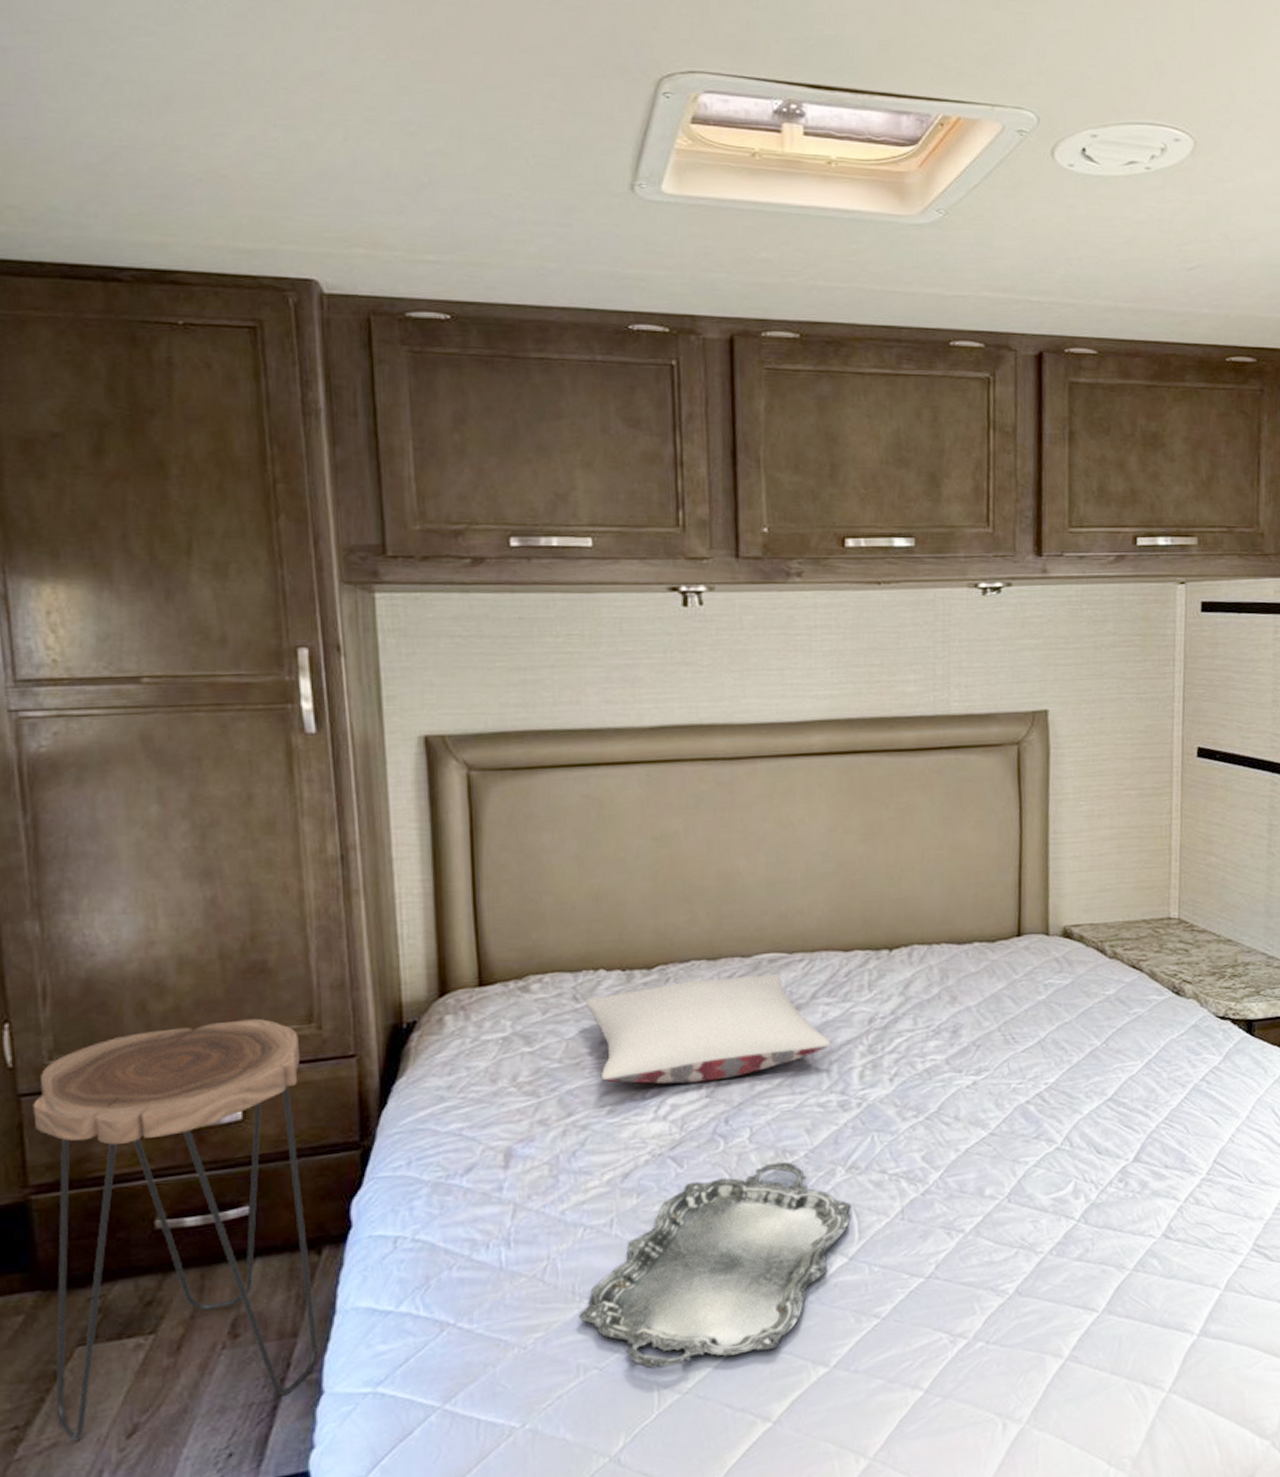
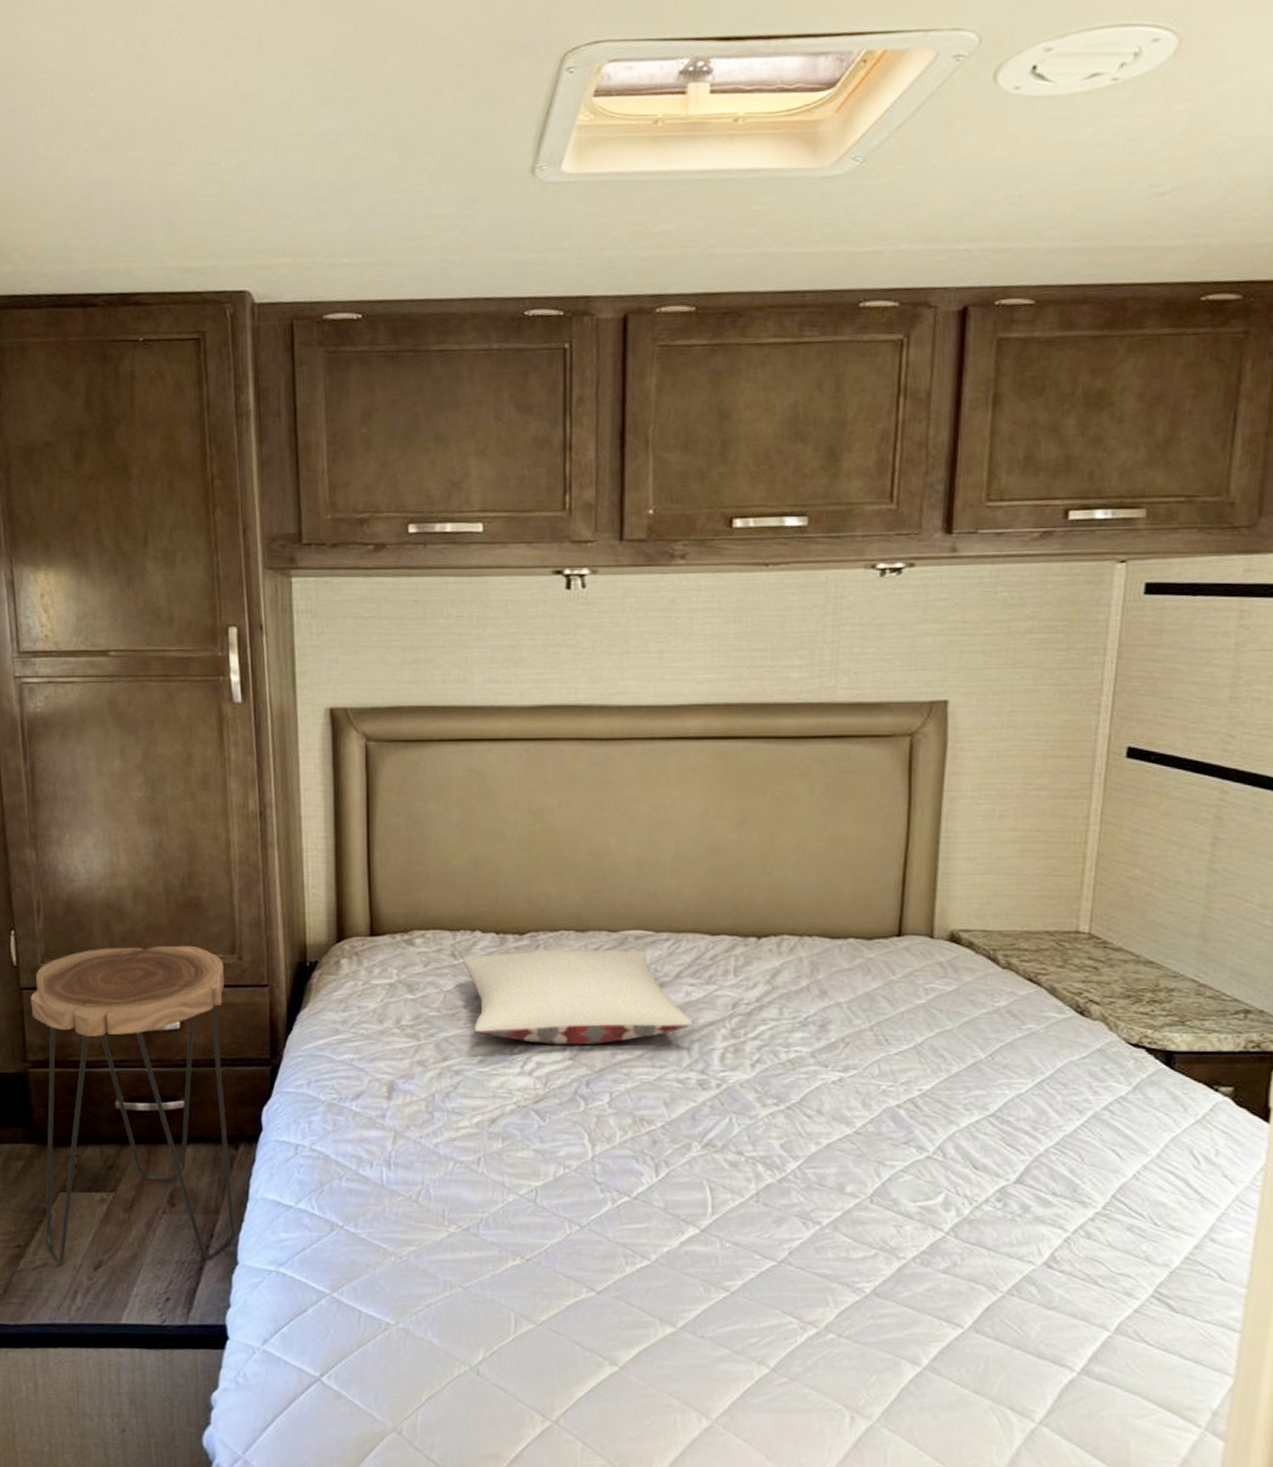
serving tray: present [579,1161,852,1369] -> none [448,1129,707,1302]

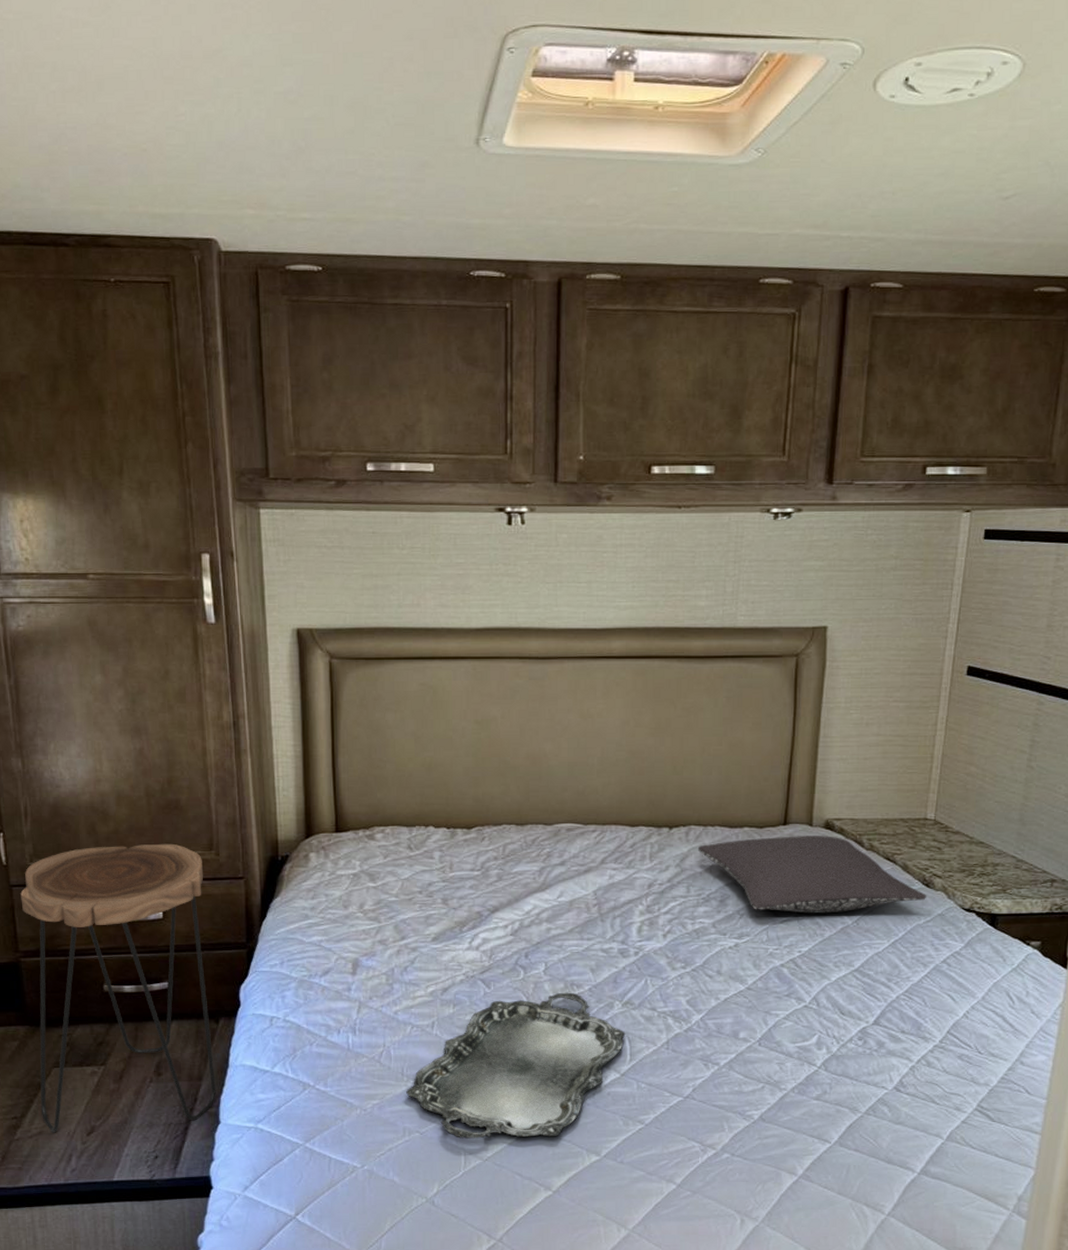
serving tray: none [448,1129,707,1302] -> present [406,992,626,1139]
pillow: present [462,950,693,1045] -> none [417,841,616,923]
pillow: none [792,949,1080,1045] -> present [697,836,926,914]

